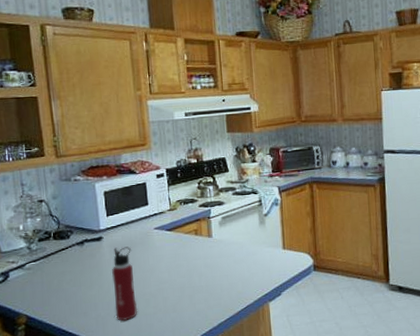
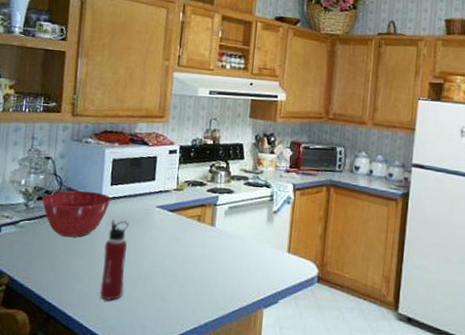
mixing bowl: none [43,225,110,271] -> present [42,190,111,238]

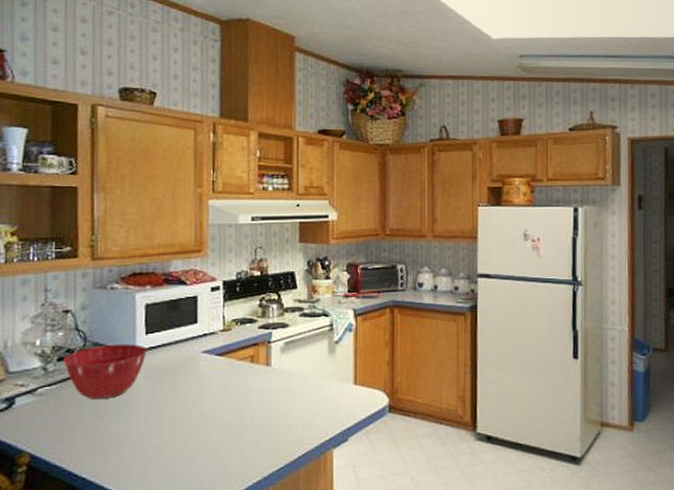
water bottle: present [100,220,129,301] -> none [143,372,172,466]

